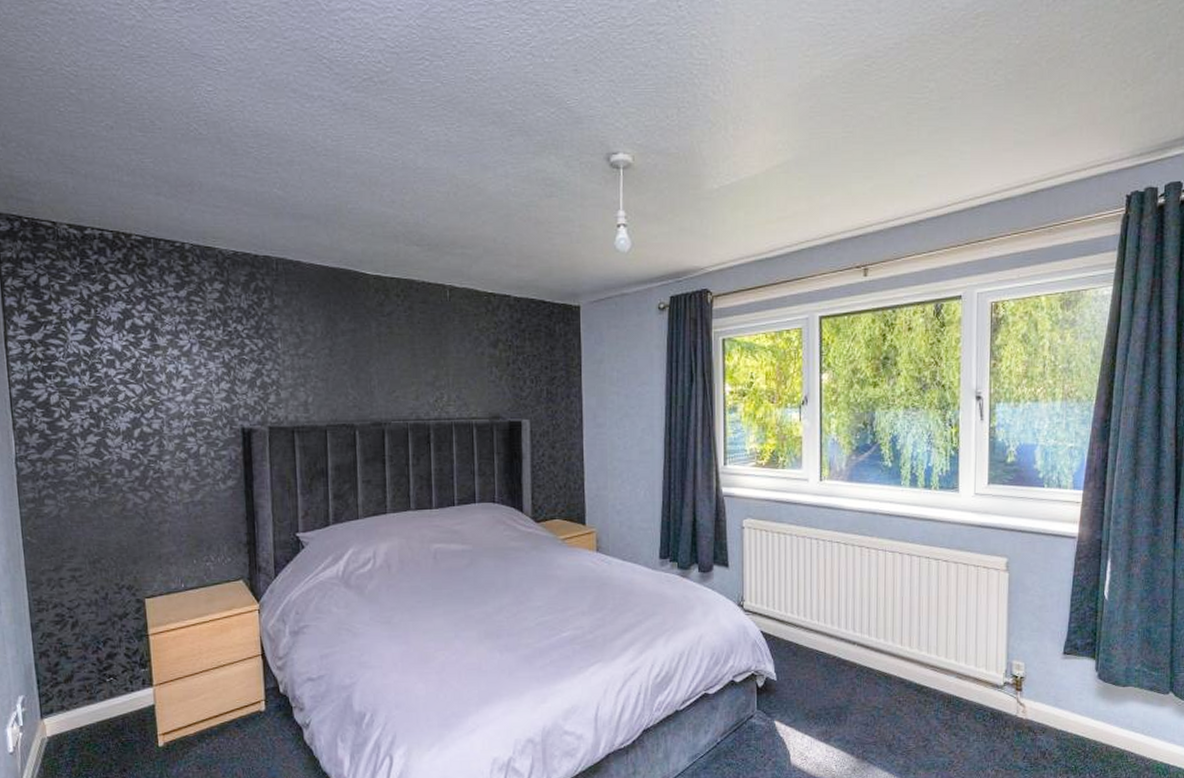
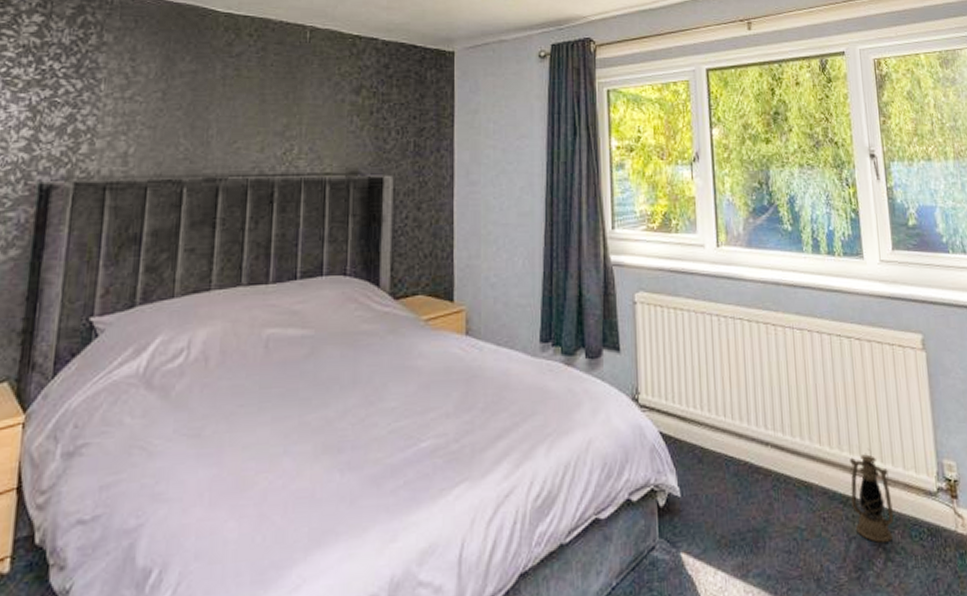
lantern: none [925,649,961,721] -> present [849,448,894,543]

